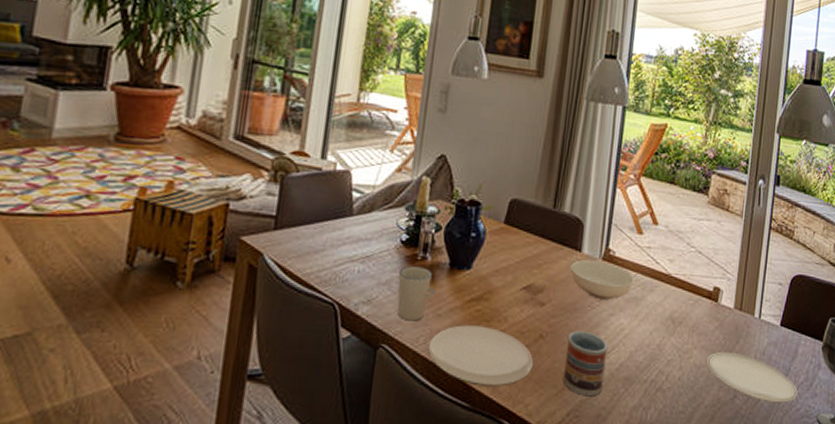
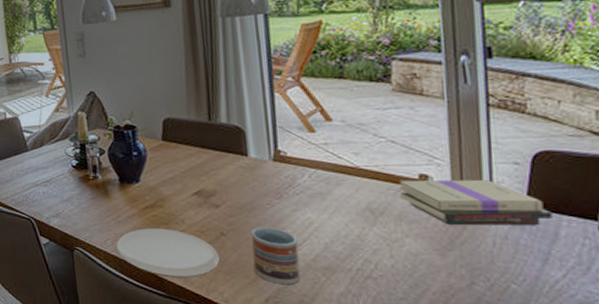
cup: present [397,265,436,321] -> none [77,184,113,228]
bowl: present [570,260,634,300] -> none [239,162,315,197]
books: none [696,291,796,342] -> present [398,179,552,226]
plate: present [706,351,797,403] -> none [424,238,568,289]

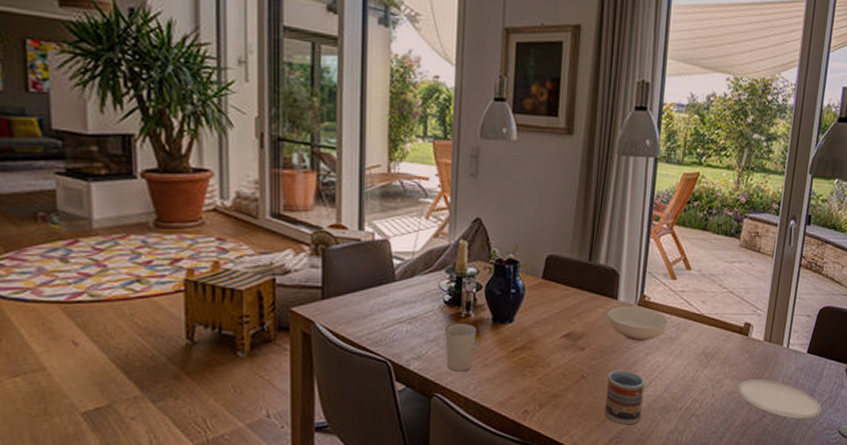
cup: none [77,184,113,228] -> present [445,322,482,372]
plate: present [116,228,220,278] -> none [478,371,577,423]
bowl: none [239,162,315,197] -> present [608,307,669,341]
books: present [398,179,552,226] -> none [728,327,822,368]
plate: none [424,238,568,289] -> present [737,378,821,420]

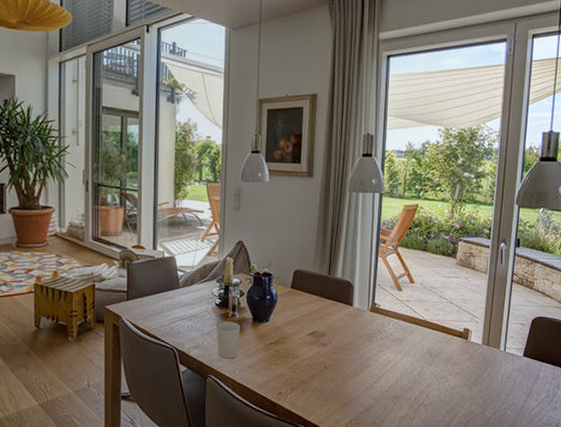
cup: present [604,369,645,425] -> none [344,363,378,410]
bowl: present [608,307,669,341] -> none [345,312,397,340]
plate: present [737,378,821,420] -> none [459,376,539,414]

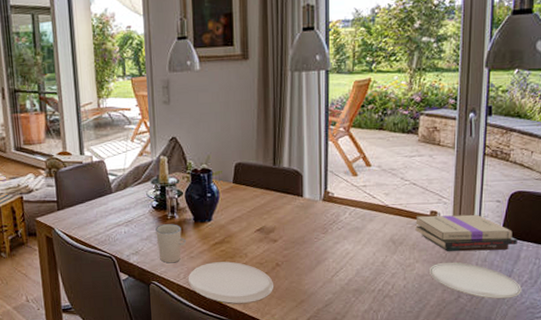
plate: none [242,361,322,403] -> present [187,261,274,305]
books: none [450,332,537,369] -> present [415,214,517,252]
plate: none [459,376,539,414] -> present [428,262,522,299]

